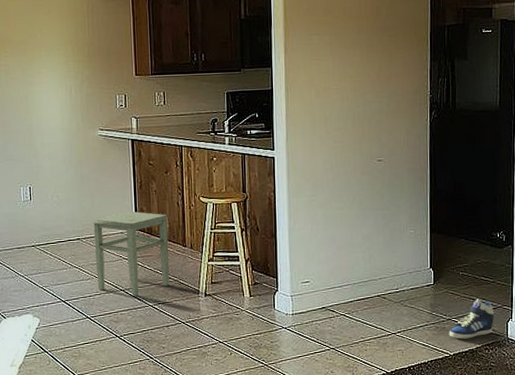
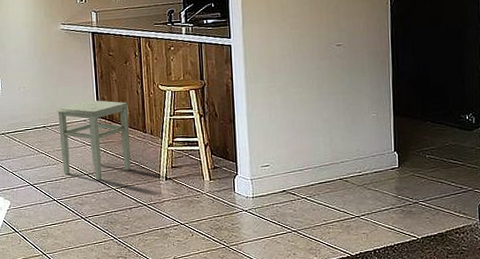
sneaker: present [449,298,495,339] -> none [416,182,465,223]

